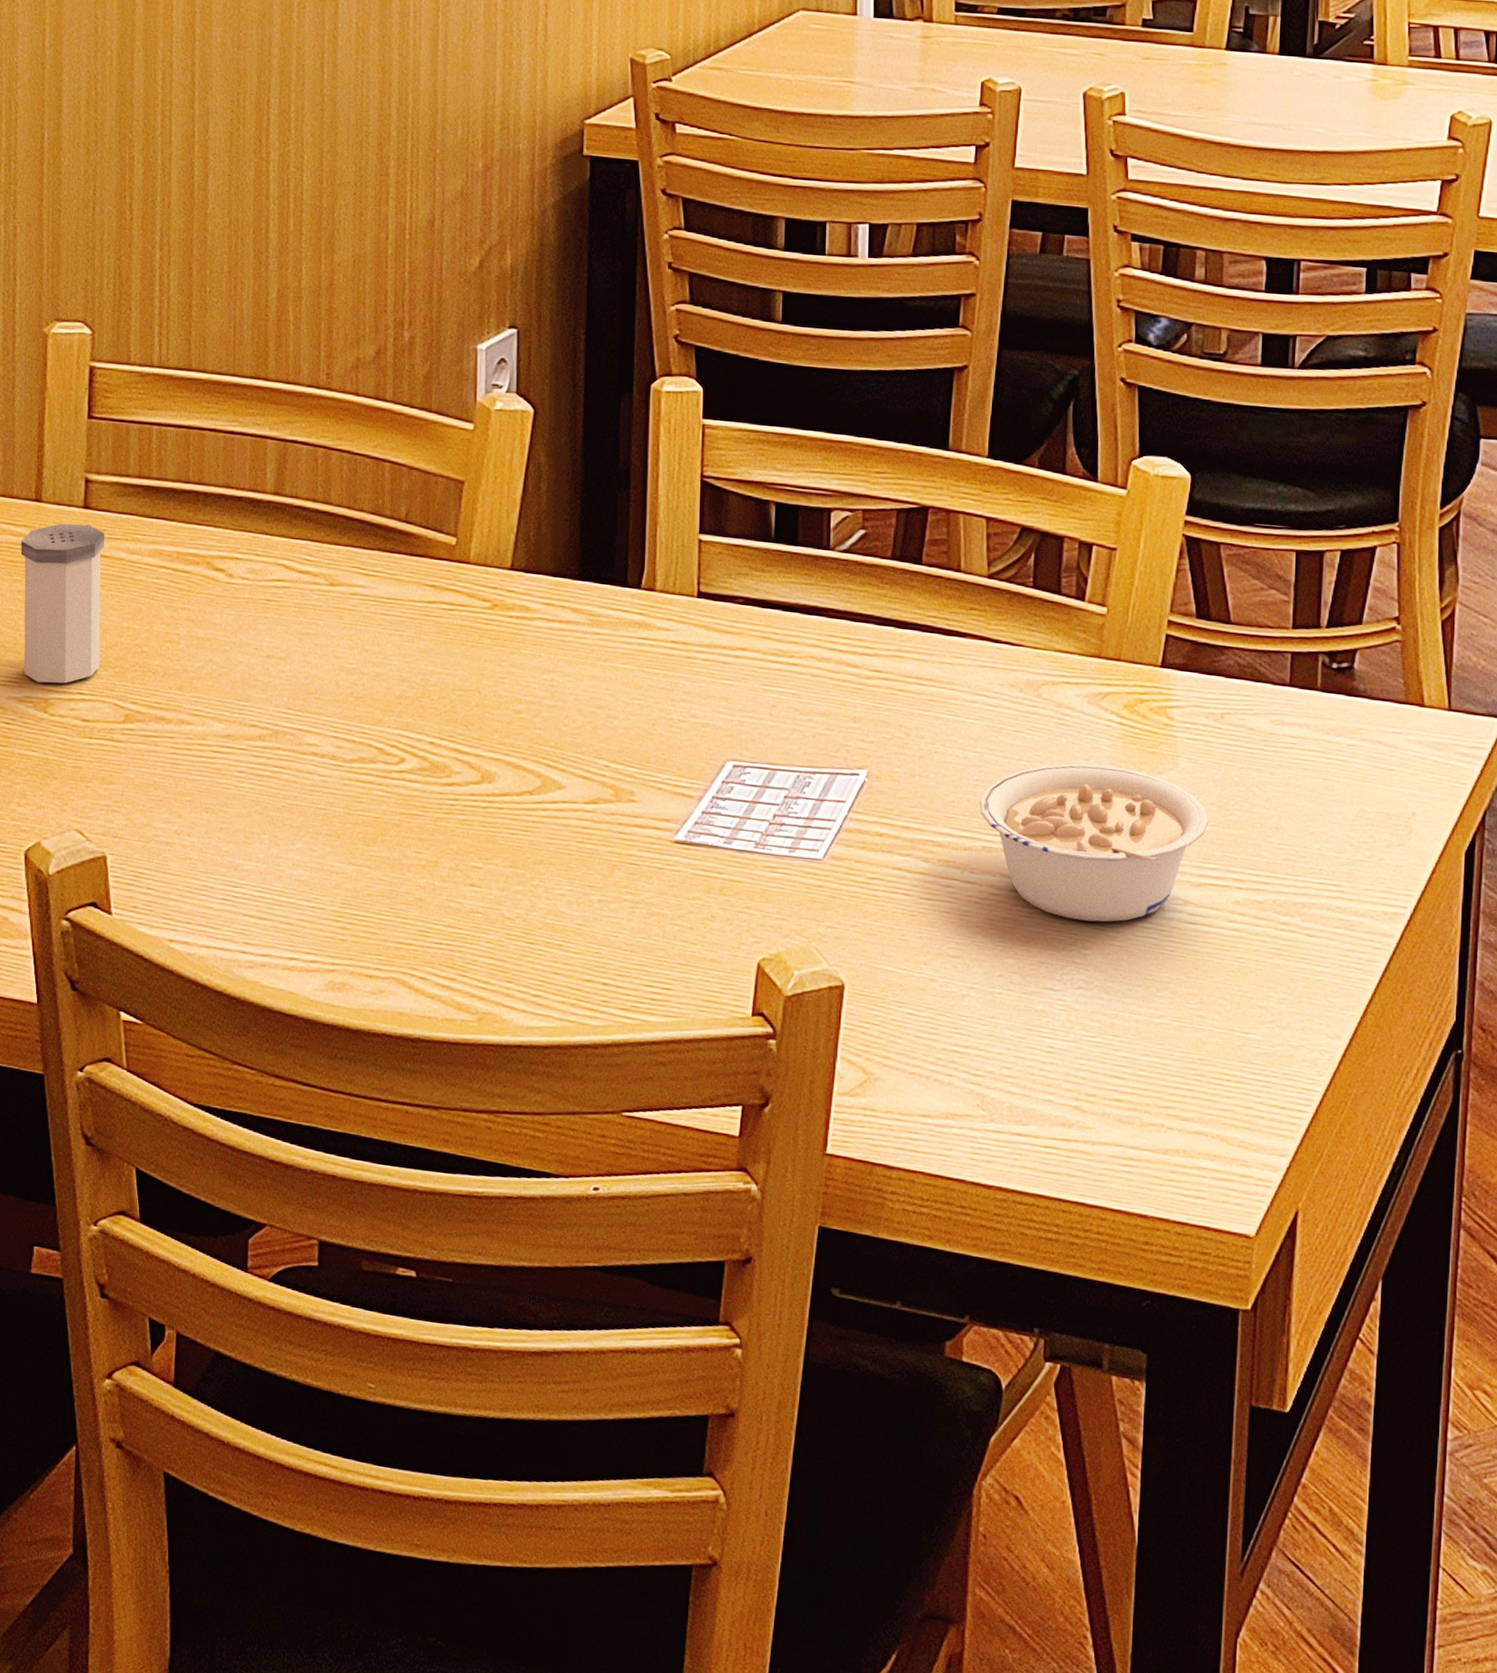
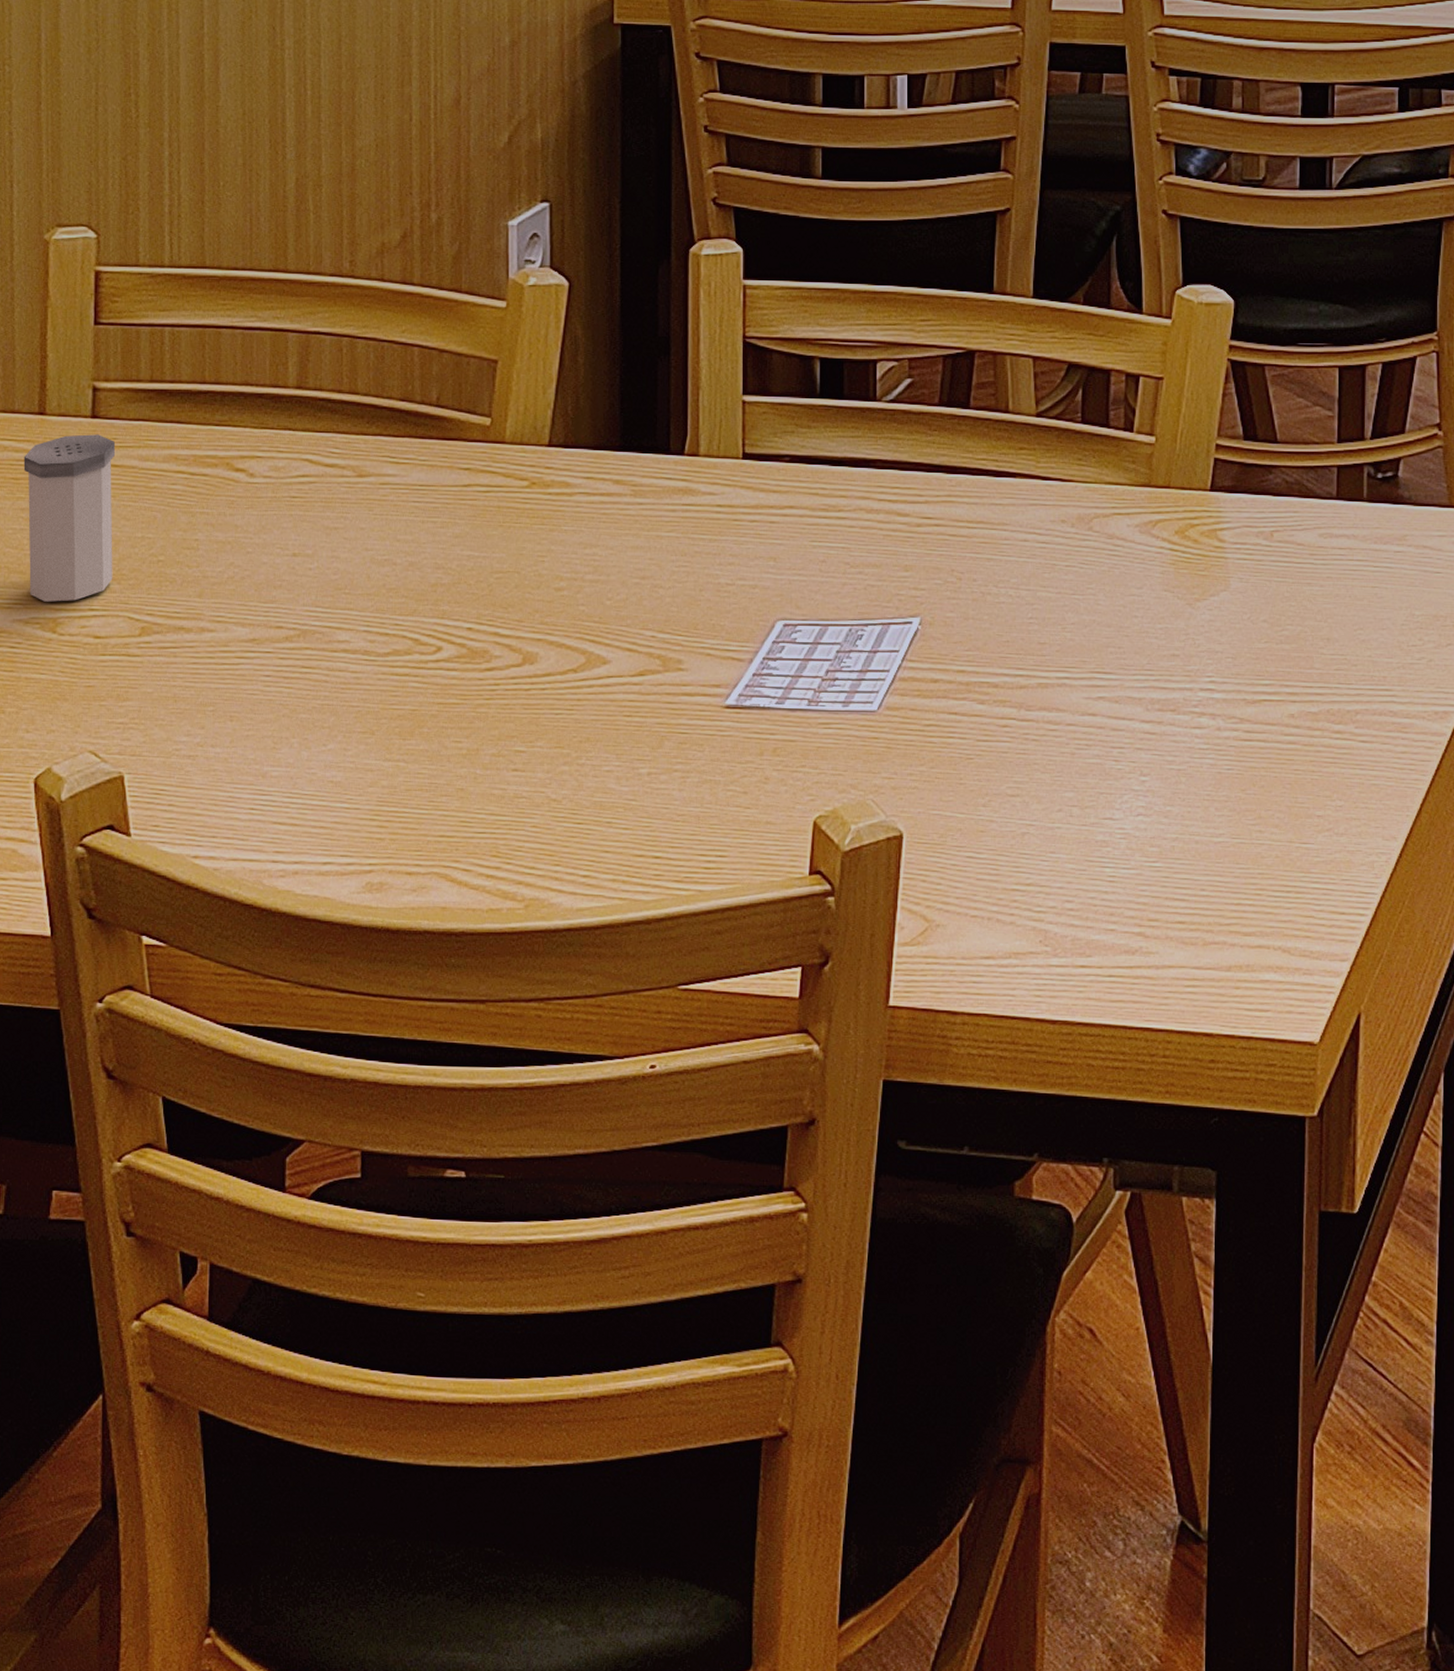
legume: present [980,763,1209,922] -> none [1034,593,1262,748]

